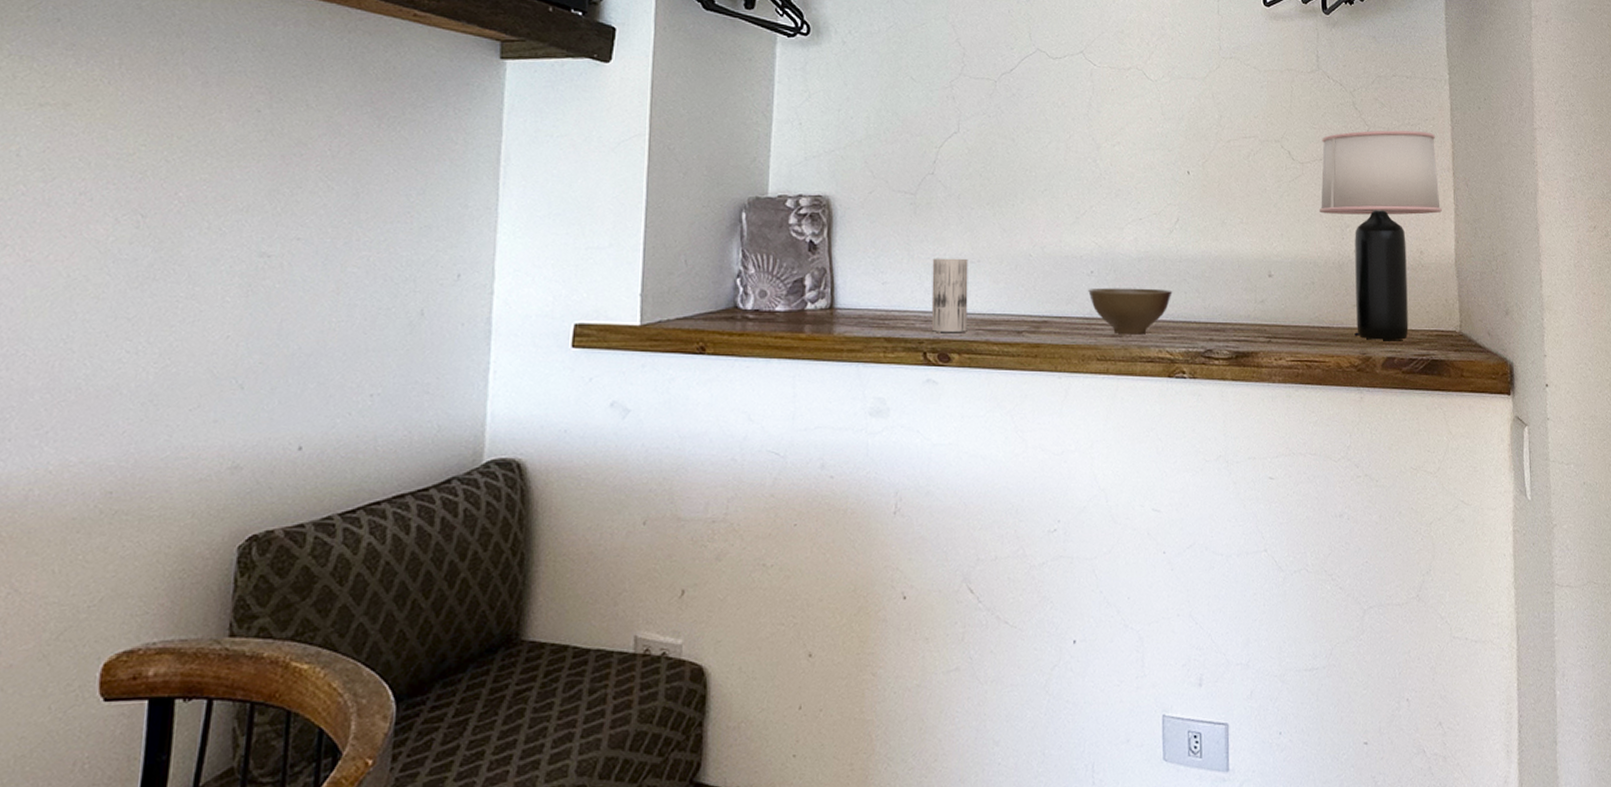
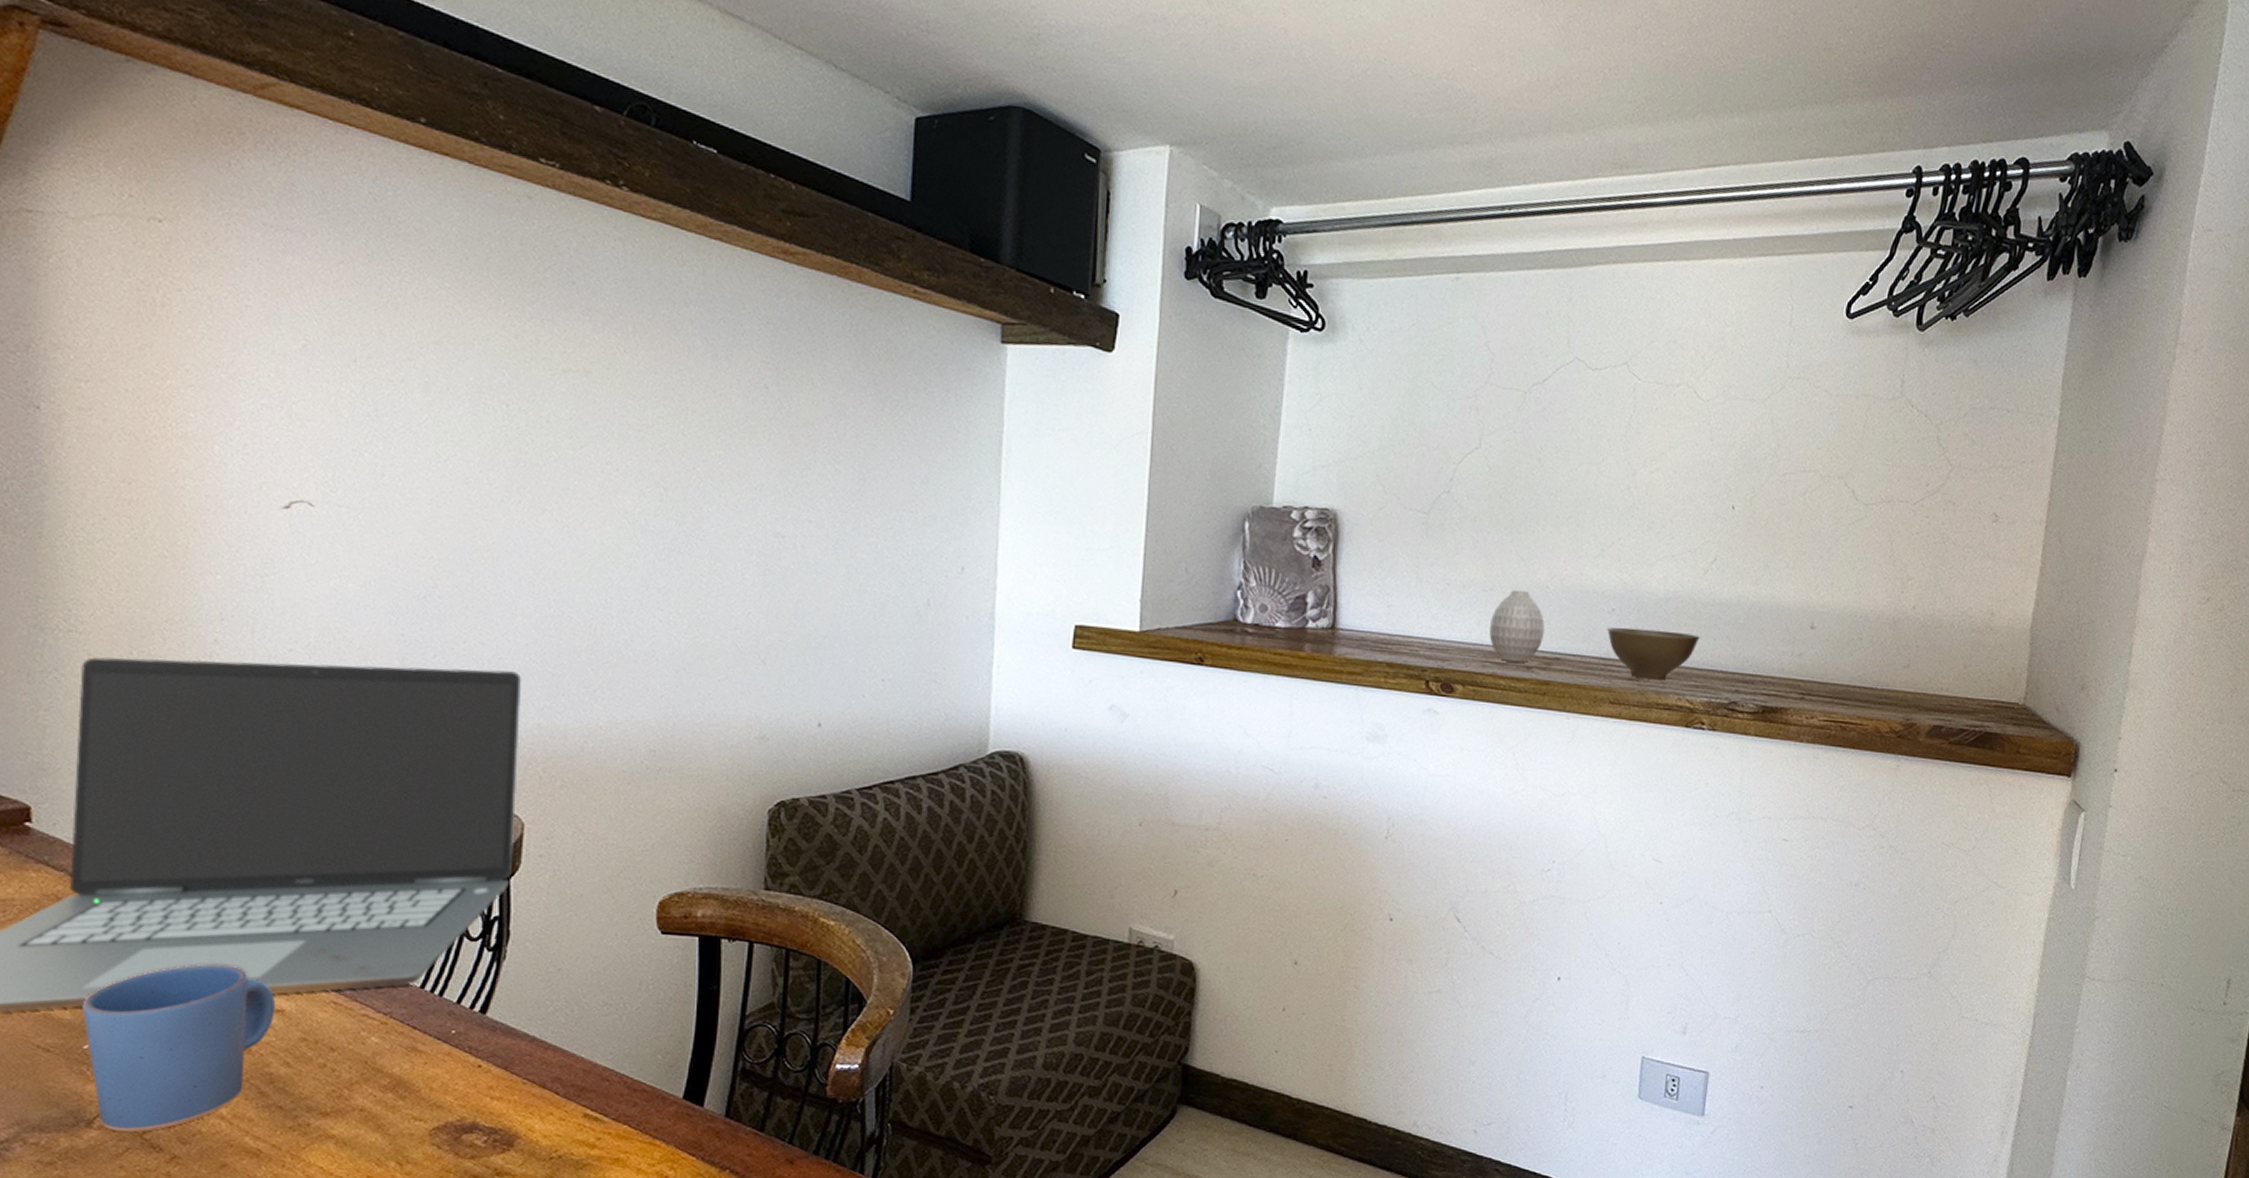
candle: present [931,258,968,333] -> none [1435,583,1480,664]
vase: none [979,260,1031,328] -> present [1488,590,1545,663]
table lamp: present [1318,130,1442,340] -> none [1878,471,2031,708]

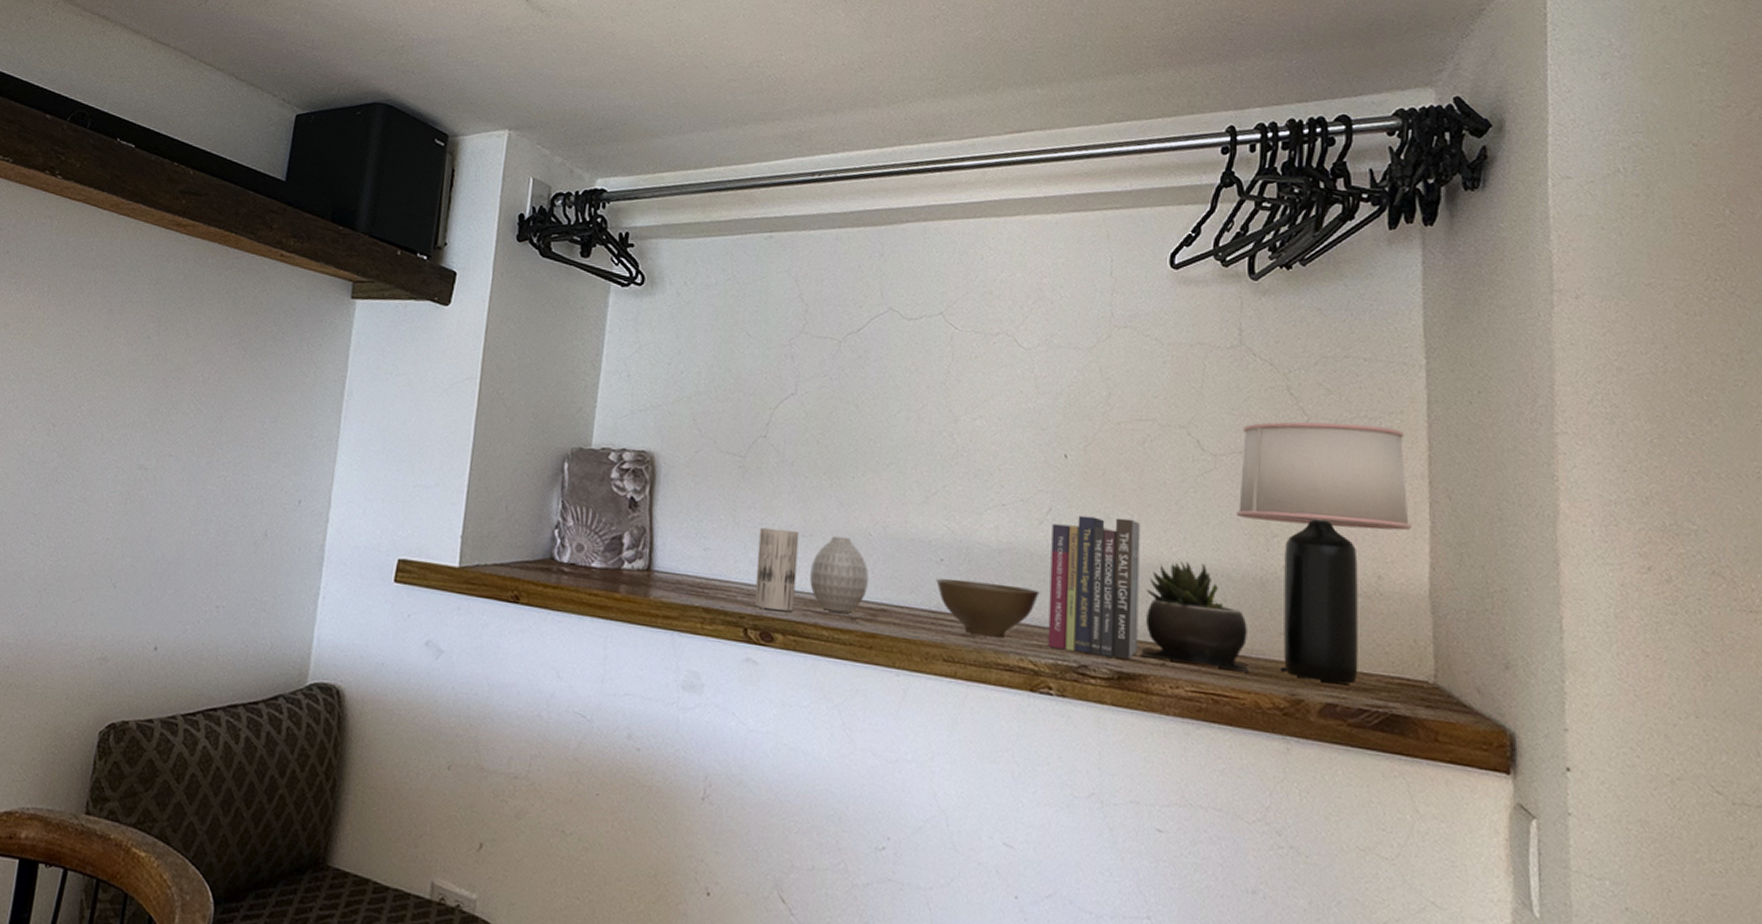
candle: none [1435,583,1480,664] -> present [754,527,799,611]
books: none [1703,564,1795,695] -> present [1048,515,1141,659]
succulent plant: none [1784,604,1877,702] -> present [1141,560,1249,673]
table lamp: none [1878,471,2031,708] -> present [1235,421,1411,684]

